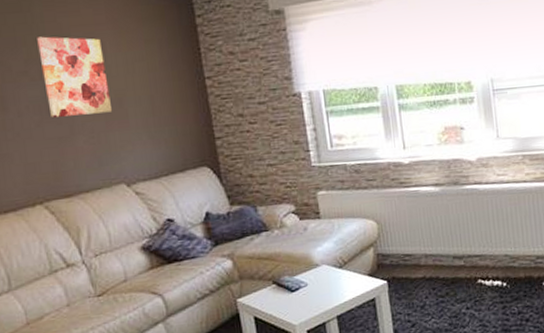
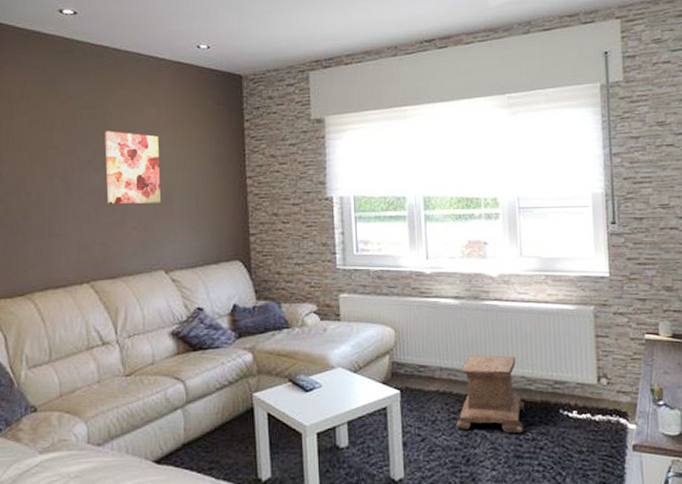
stool: none [445,236,510,311] -> present [456,355,525,433]

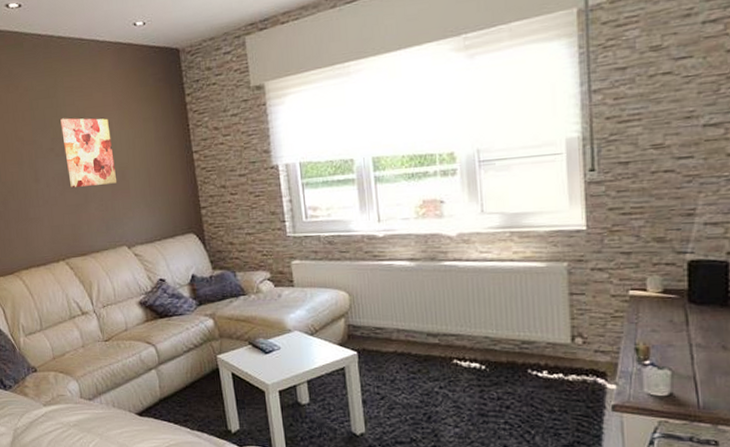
stool: present [456,355,525,433] -> none [416,316,489,392]

